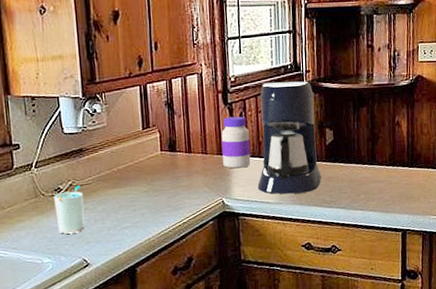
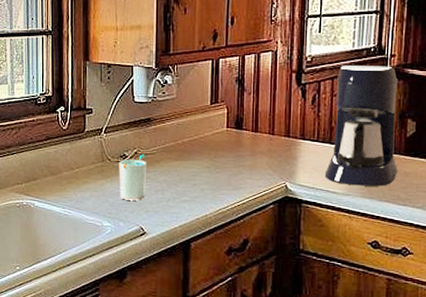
jar: present [221,116,251,169] -> none [290,99,321,153]

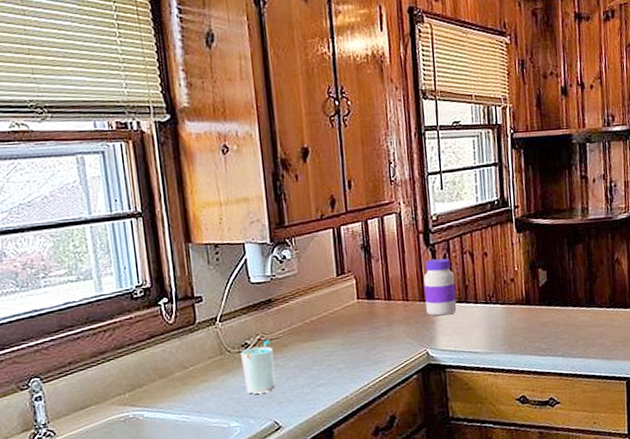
jar: none [290,99,321,153] -> present [423,258,457,316]
coffee maker: present [324,66,399,186] -> none [464,217,535,343]

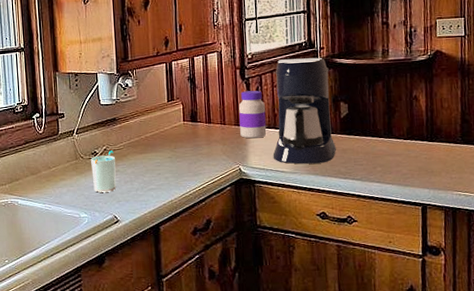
coffee maker: none [464,217,535,343] -> present [273,57,336,164]

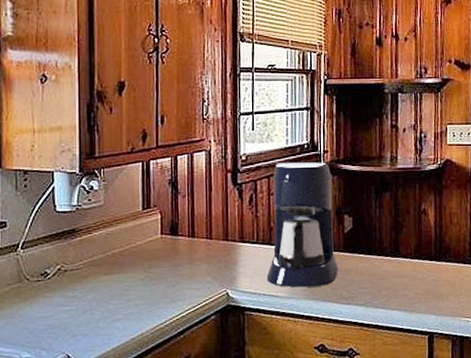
cup: present [91,150,116,193] -> none [39,270,73,326]
jar: present [238,90,267,139] -> none [228,199,260,257]

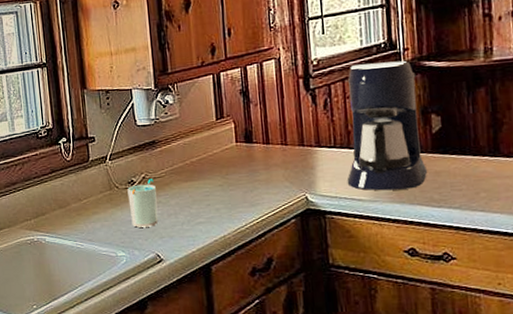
cup: none [39,270,73,326] -> present [127,178,158,228]

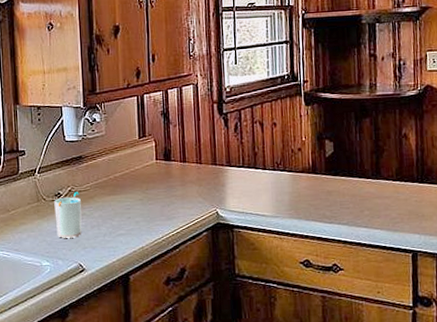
coffee maker: present [347,60,427,191] -> none [252,91,321,208]

